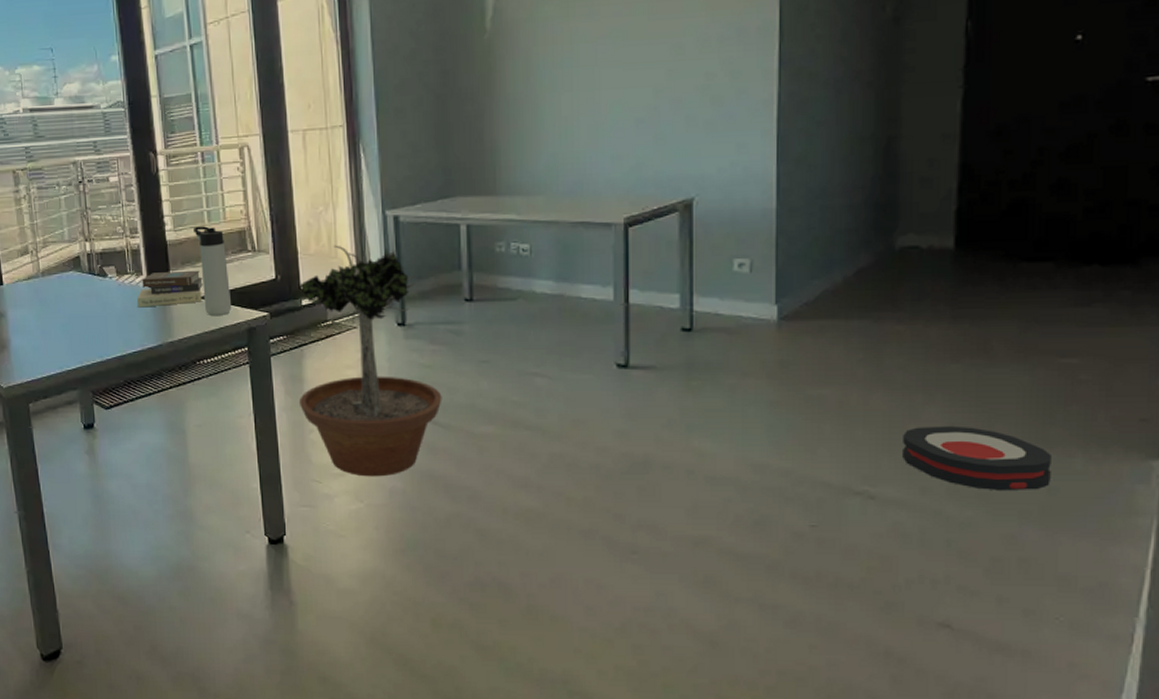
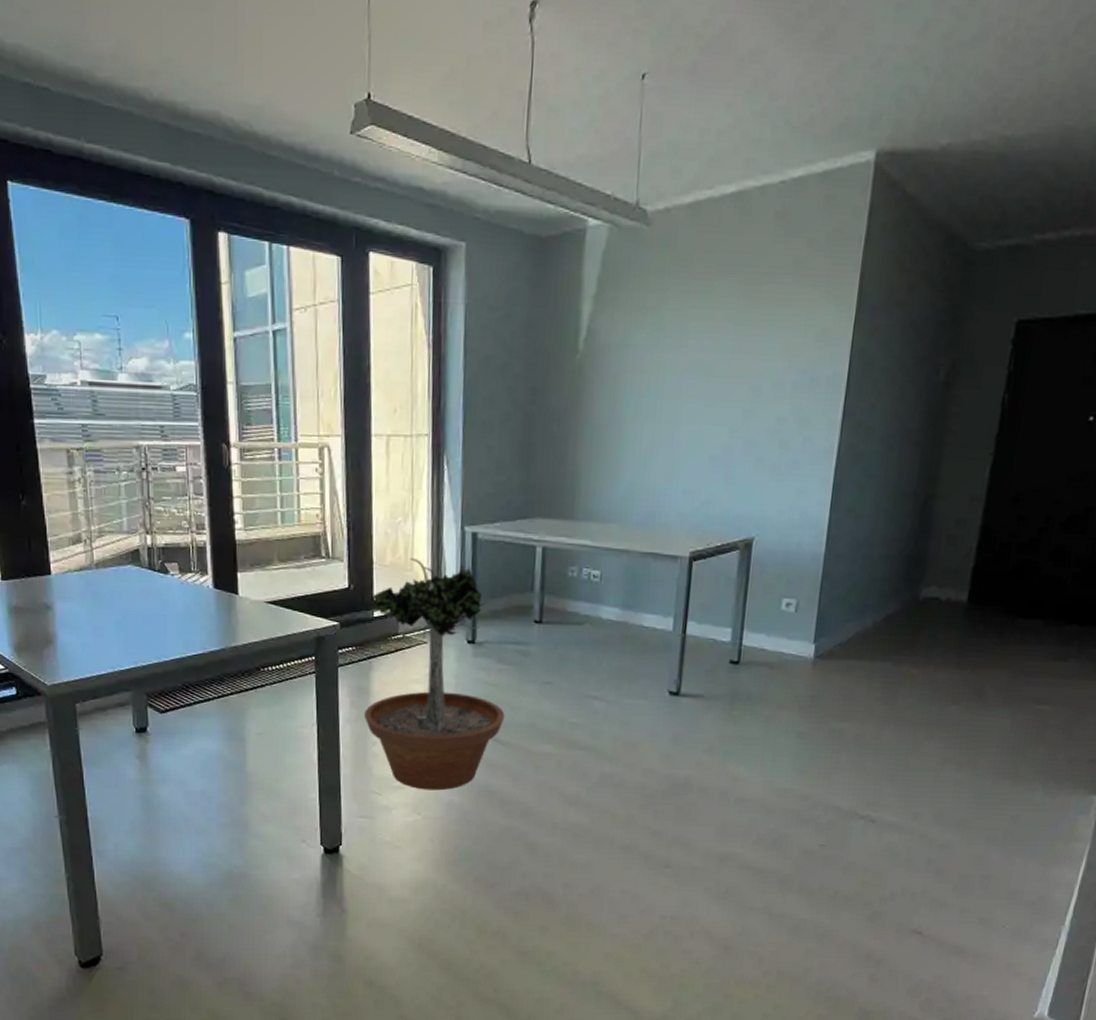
books: present [137,270,203,308] -> none [201,572,272,609]
thermos bottle: present [194,226,232,315] -> none [265,527,302,622]
robot vacuum: present [903,425,1051,491] -> none [902,759,1019,818]

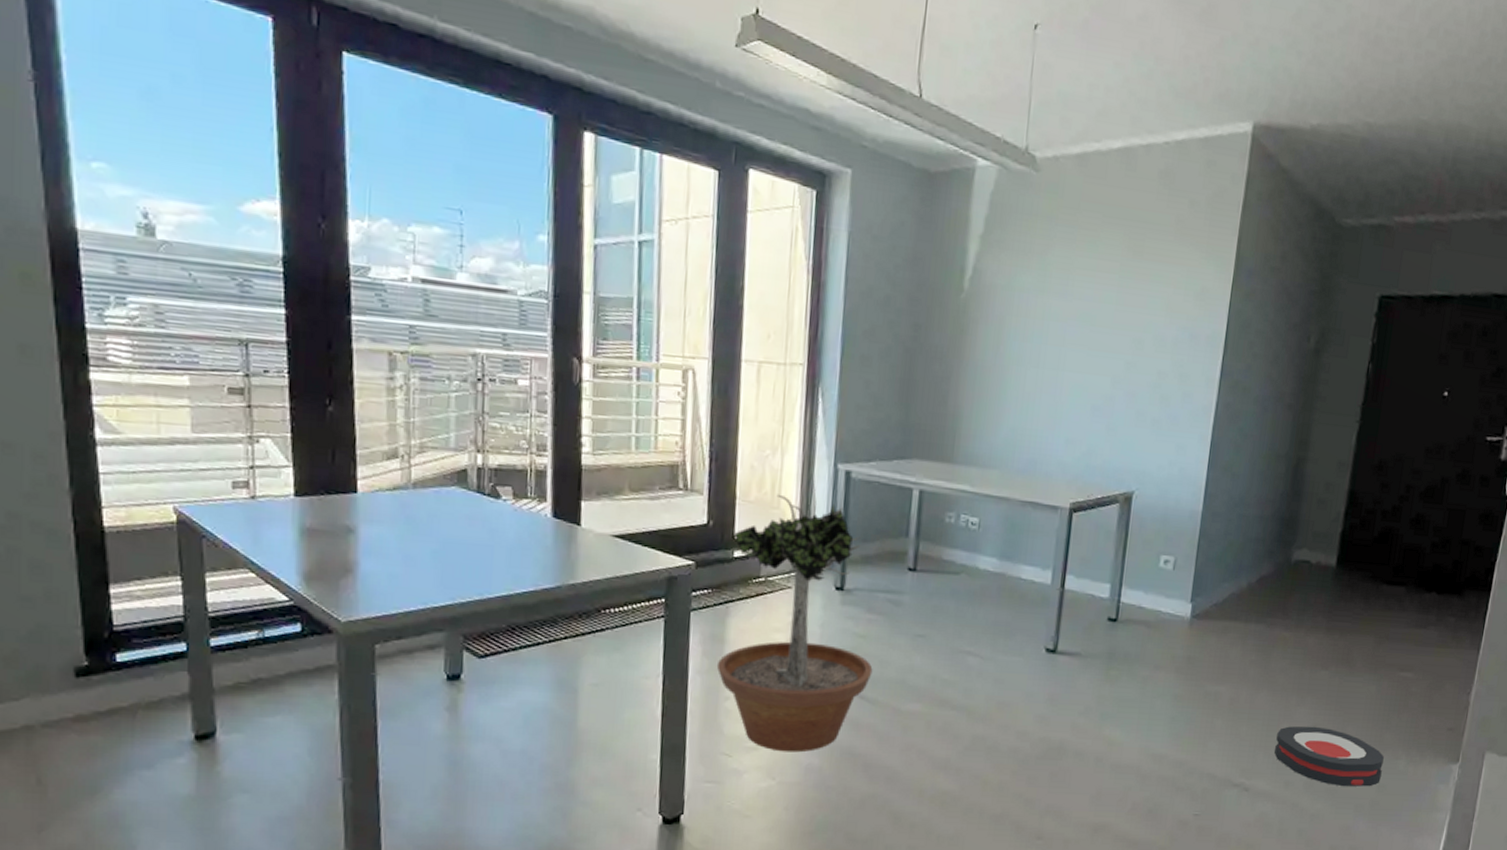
robot vacuum: none [902,759,1019,818] -> present [1274,726,1384,787]

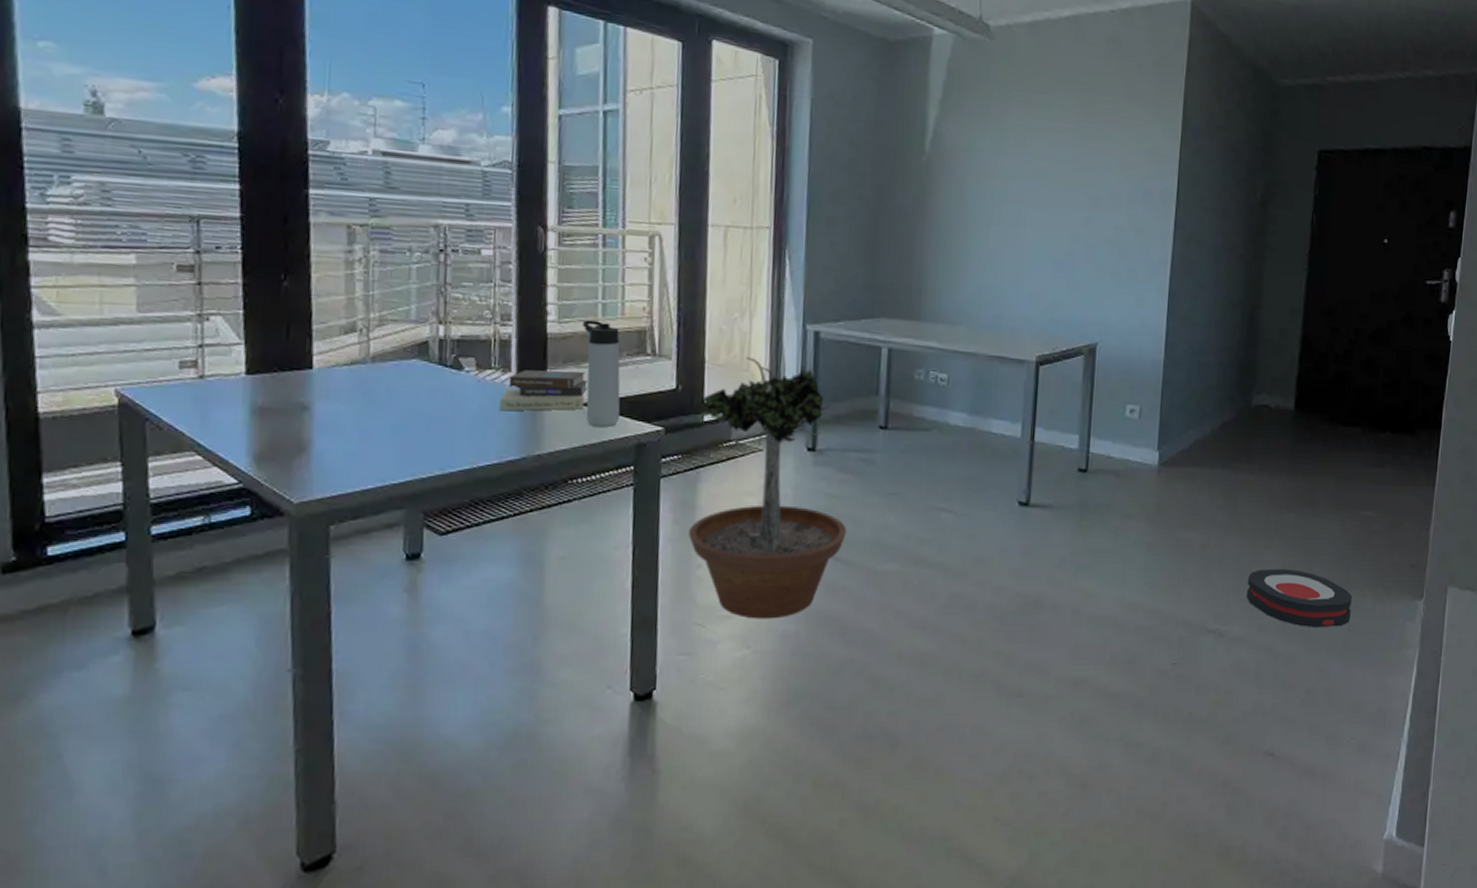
books: none [535,500,621,542] -> present [500,370,588,412]
thermos bottle: none [616,453,653,559] -> present [583,320,621,427]

